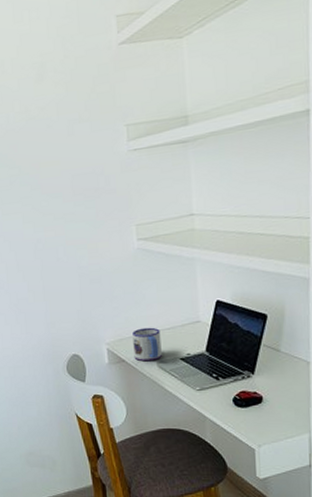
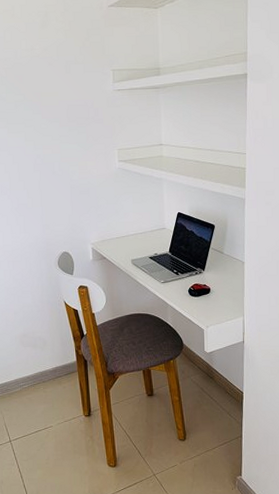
mug: present [132,327,162,362] -> none [113,231,135,259]

